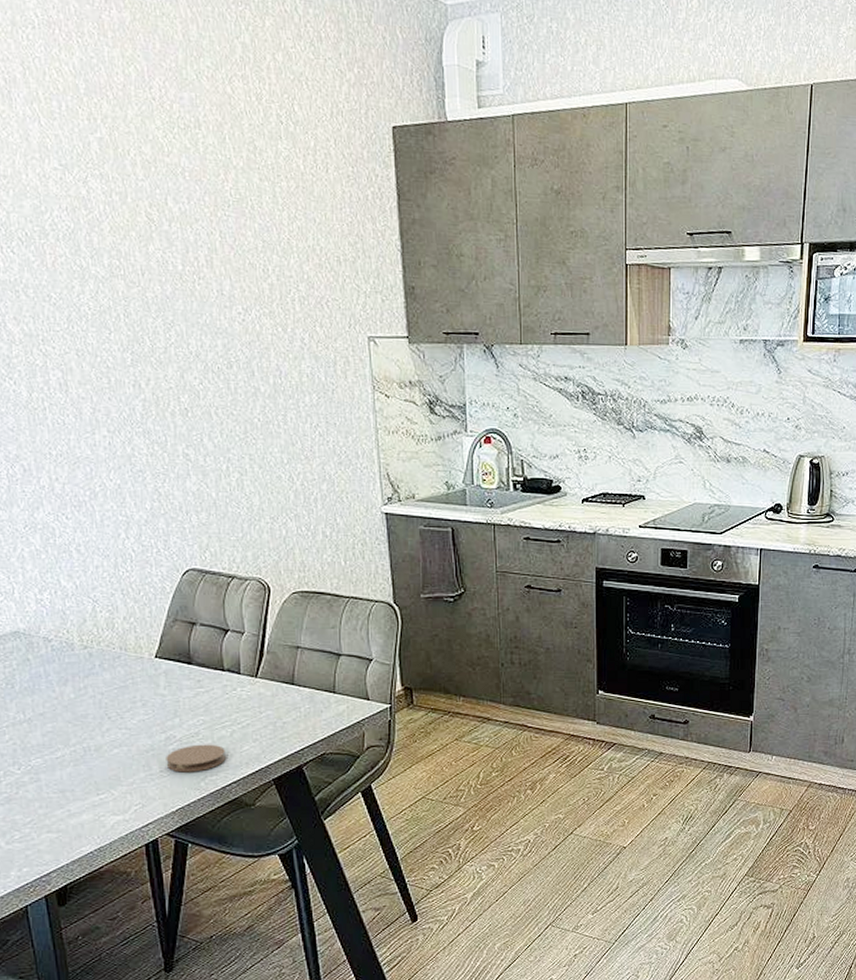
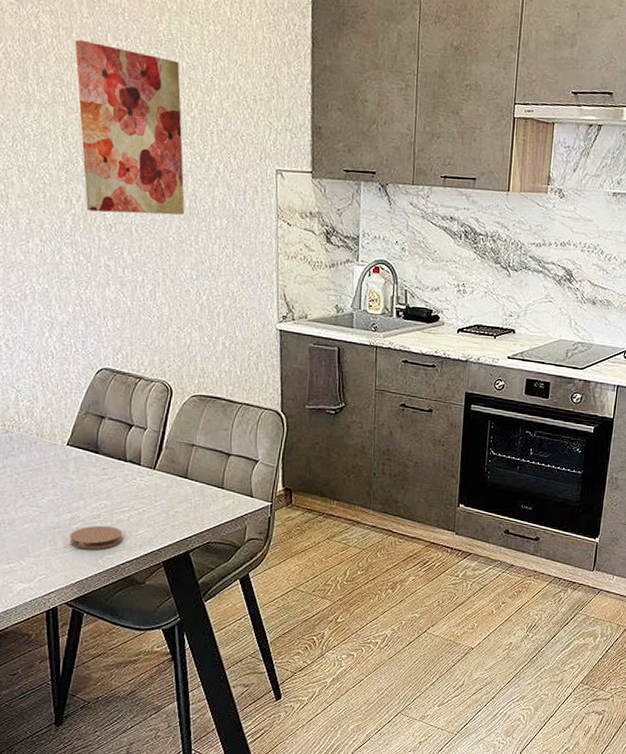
wall art: none [132,204,268,396] -> present [75,39,185,215]

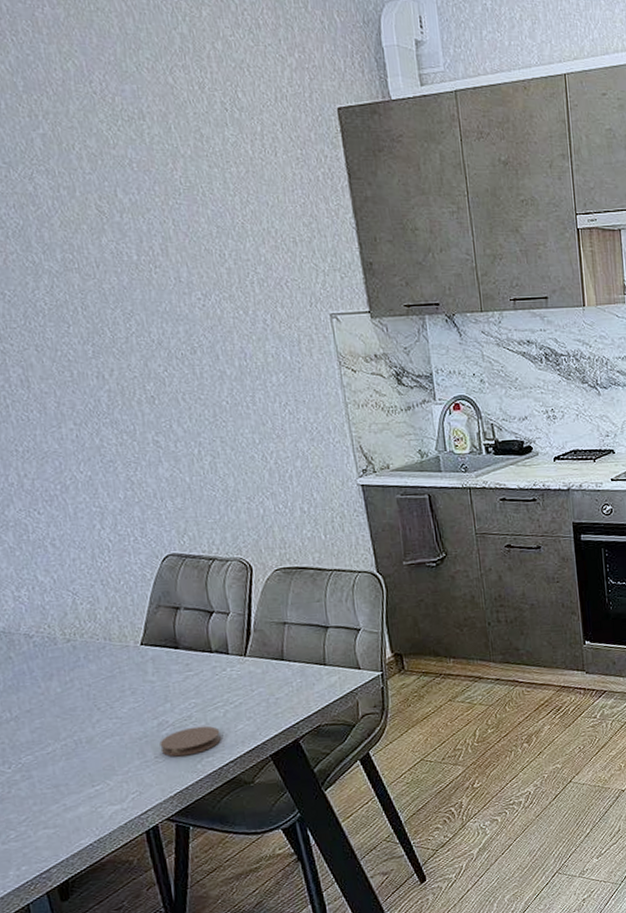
wall art: present [75,39,185,215] -> none [81,198,235,385]

